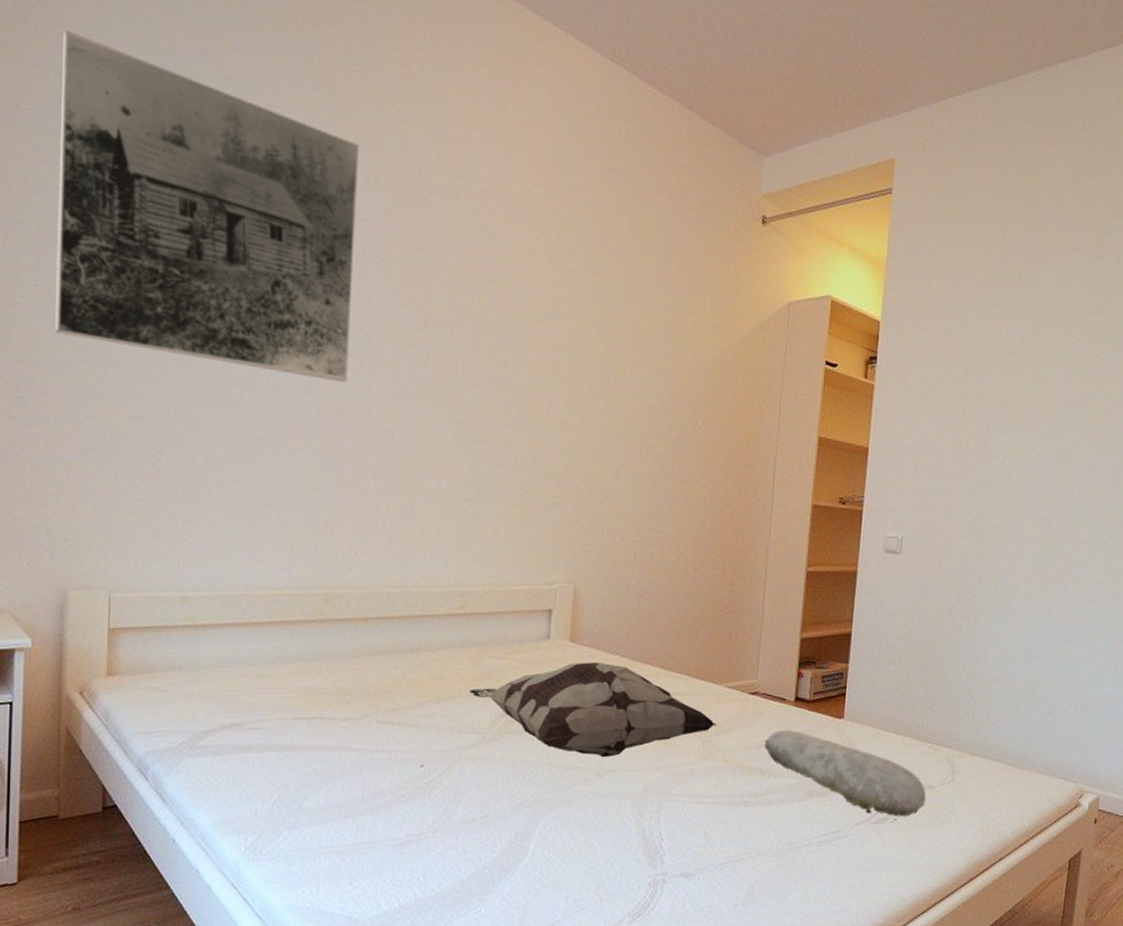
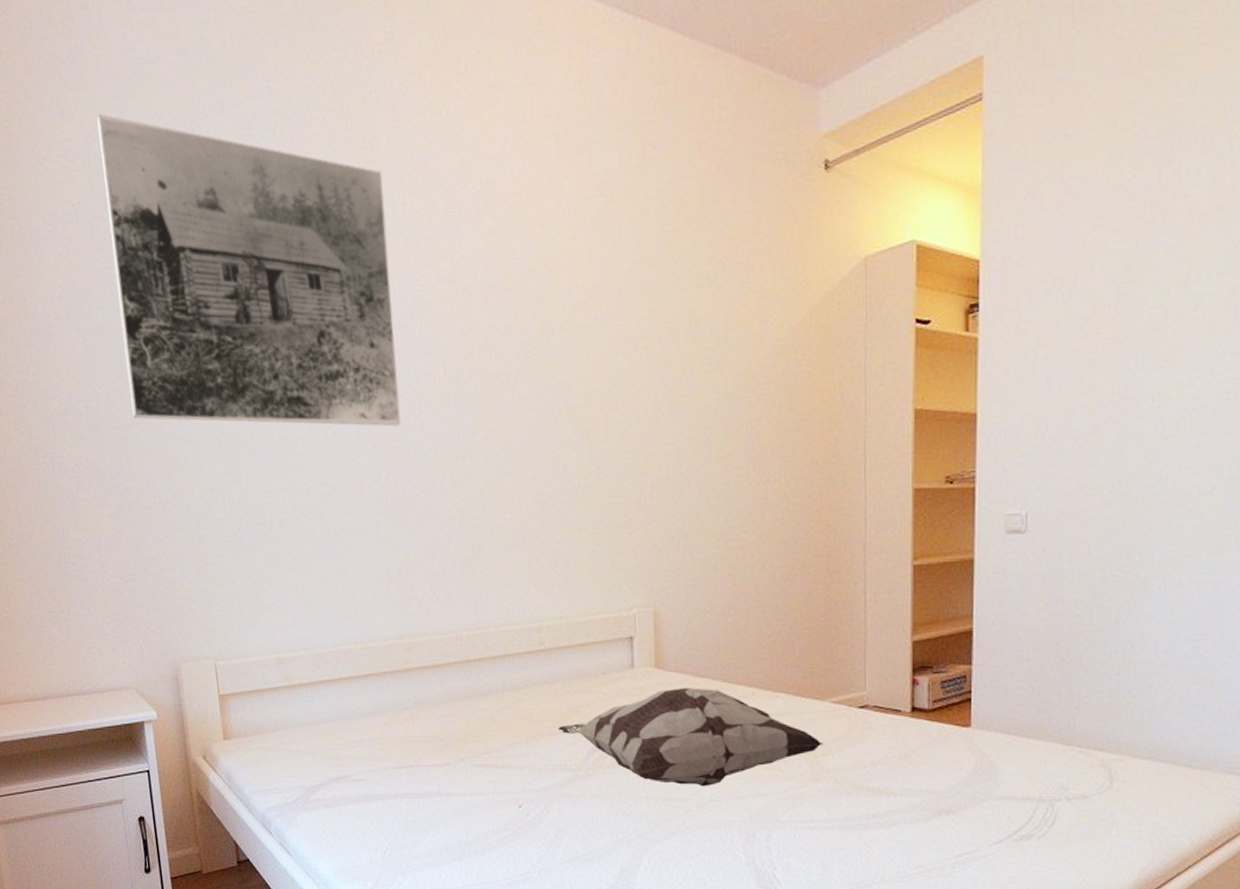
cushion: present [764,730,926,819] -> none [880,745,1078,835]

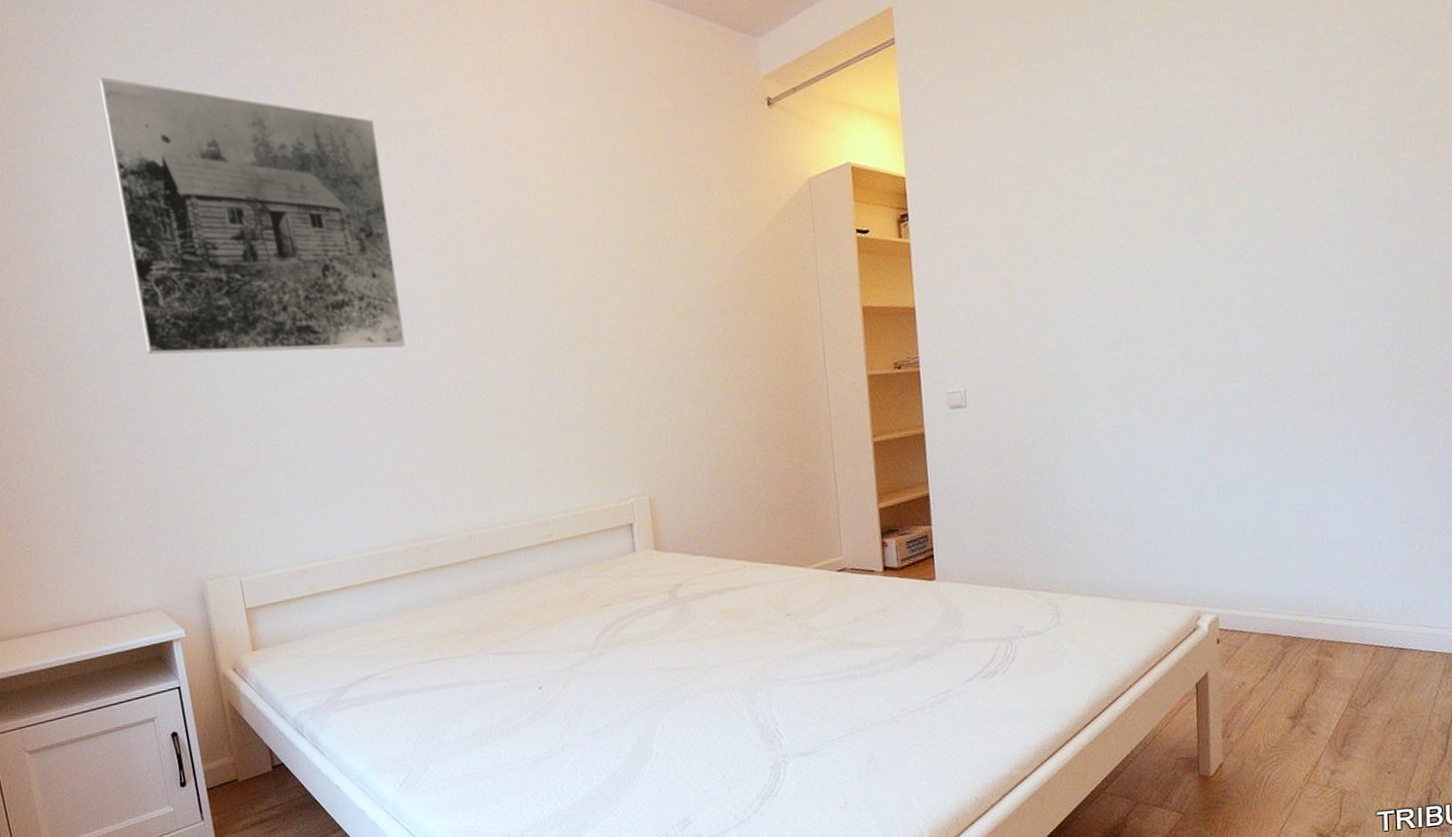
decorative pillow: present [558,688,824,786] -> none [570,565,810,655]

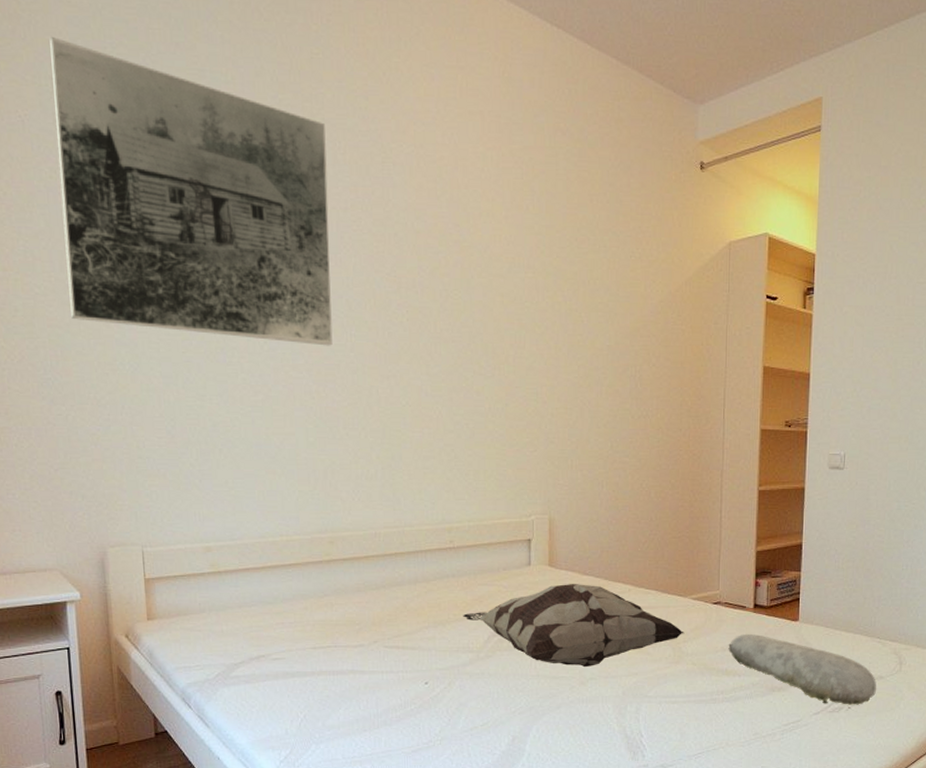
decorative pillow: none [570,565,810,655] -> present [463,584,685,667]
cushion: none [860,600,1034,670] -> present [728,634,876,707]

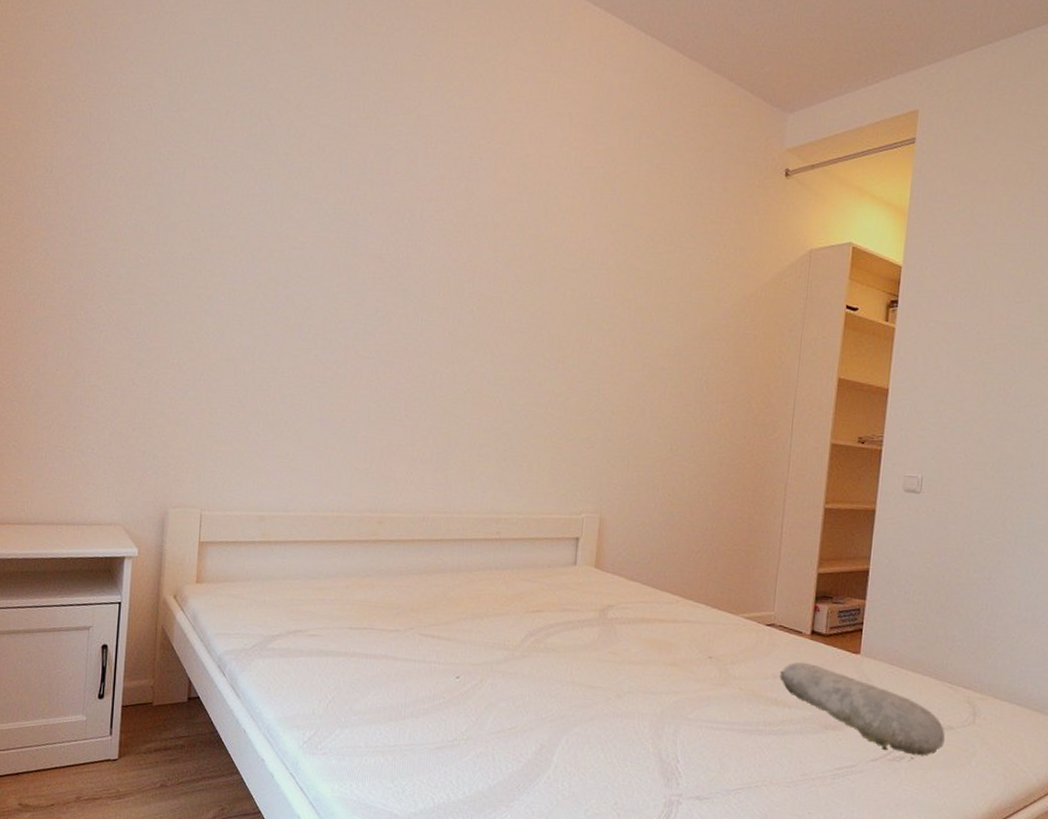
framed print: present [50,37,333,346] -> none [168,36,420,329]
decorative pillow: present [463,584,685,667] -> none [502,588,733,679]

